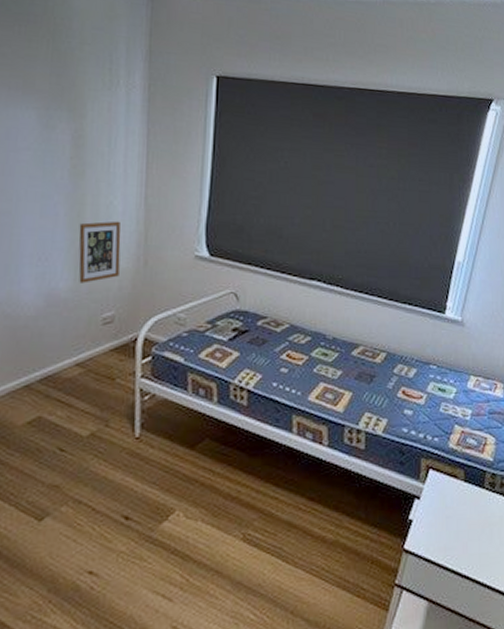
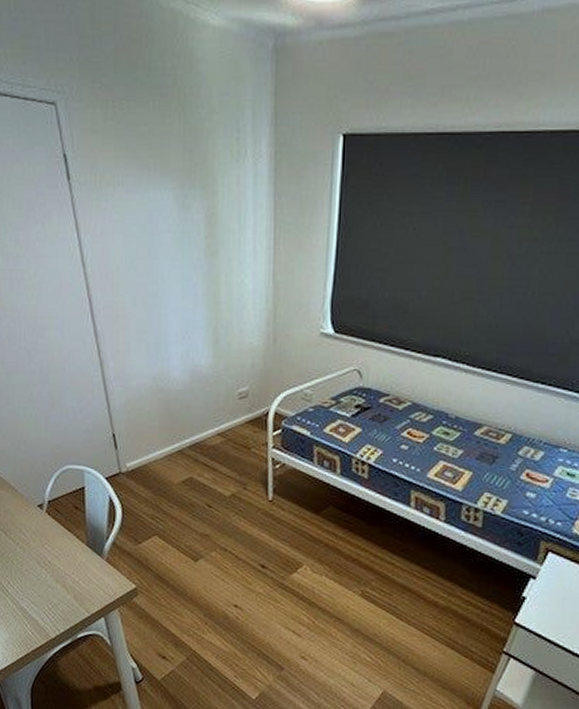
picture frame: present [79,221,121,284] -> none [215,299,252,361]

